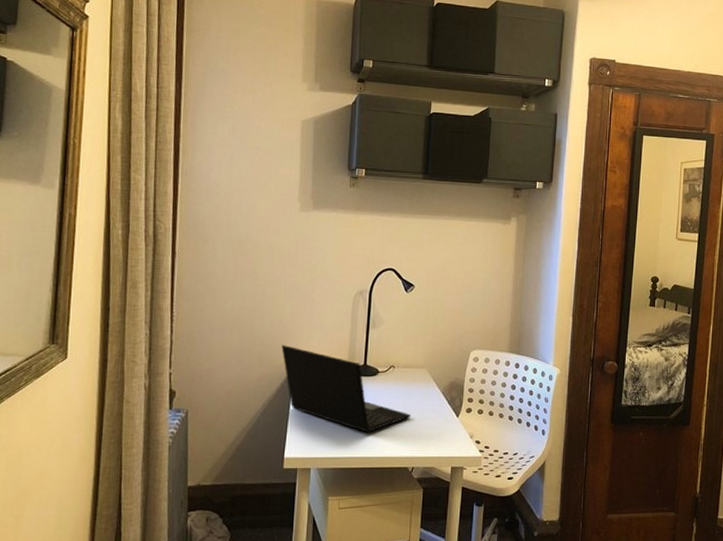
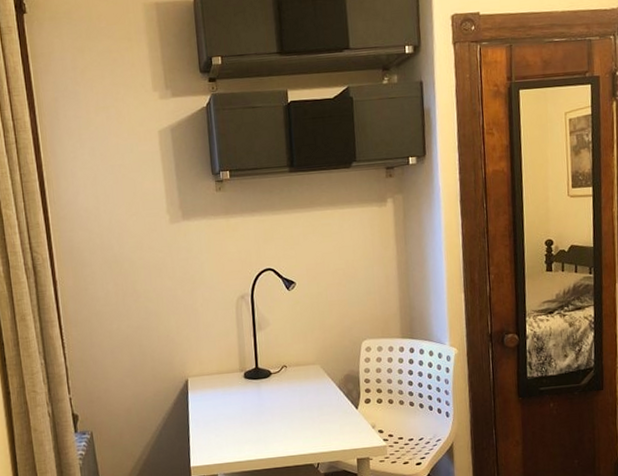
laptop: present [281,345,411,433] -> none [172,358,309,434]

